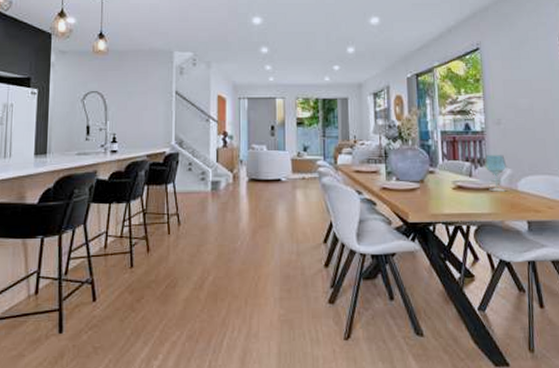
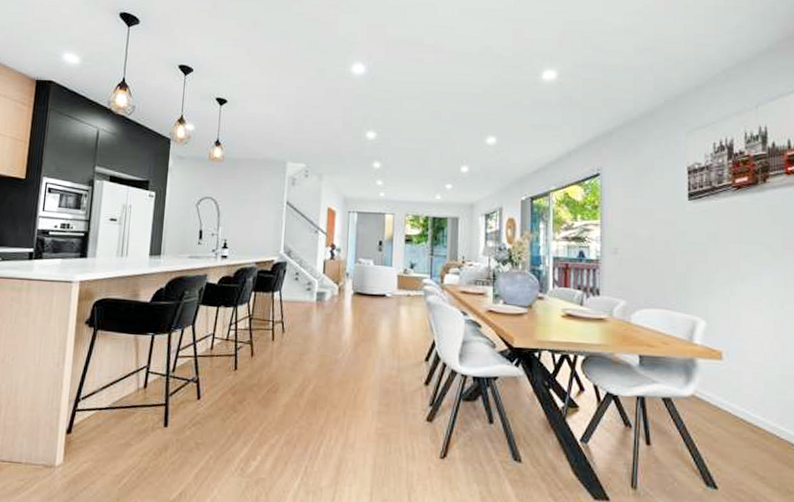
wine glass: present [483,155,507,192] -> none [596,284,621,323]

